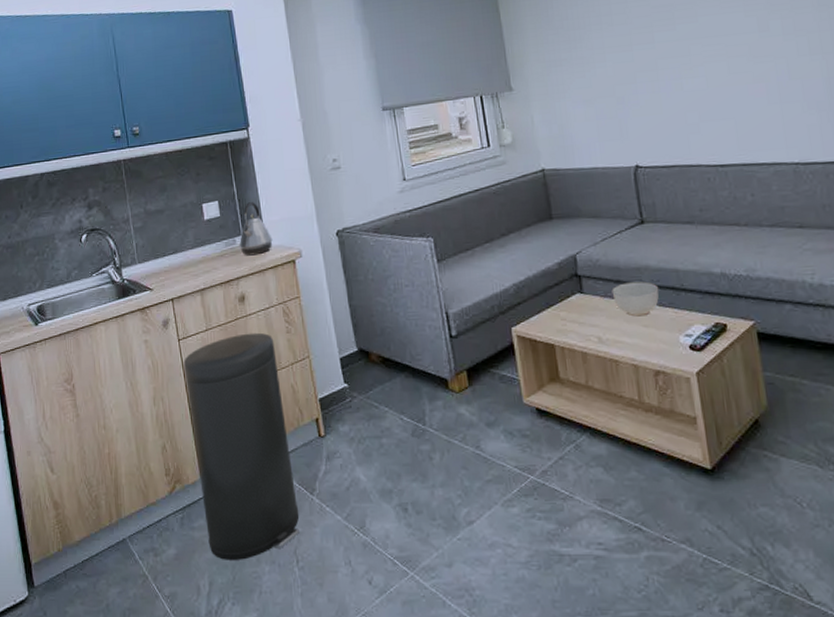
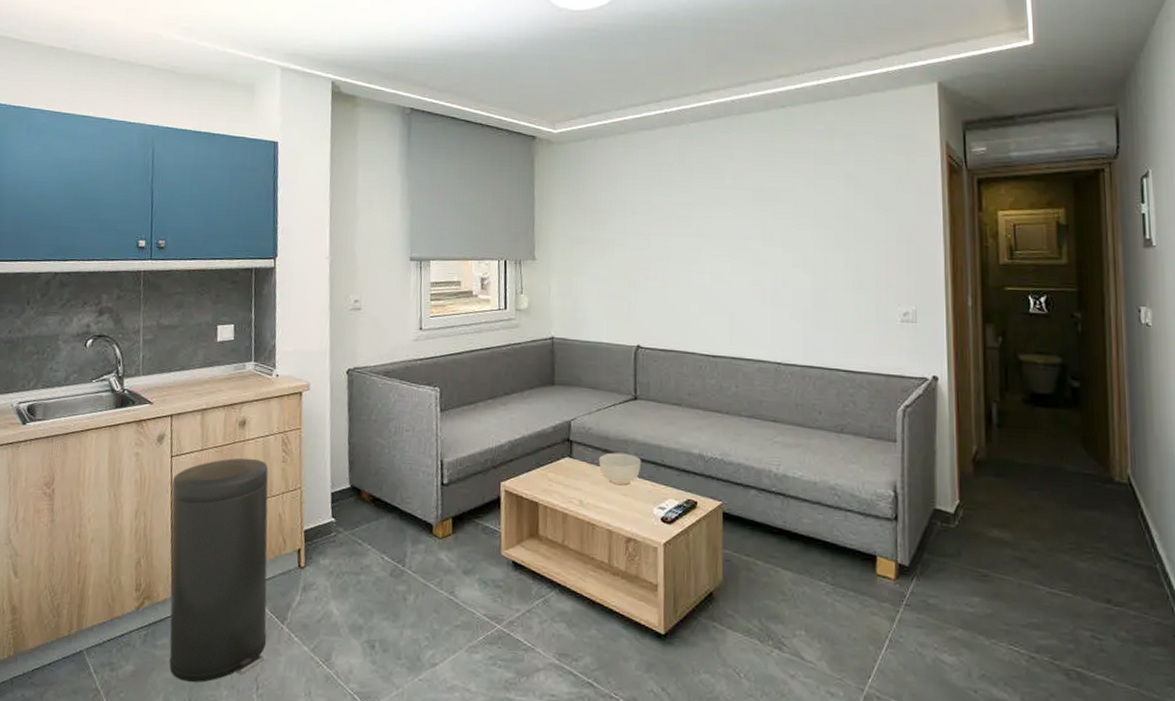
kettle: present [239,202,273,256] -> none [248,330,283,383]

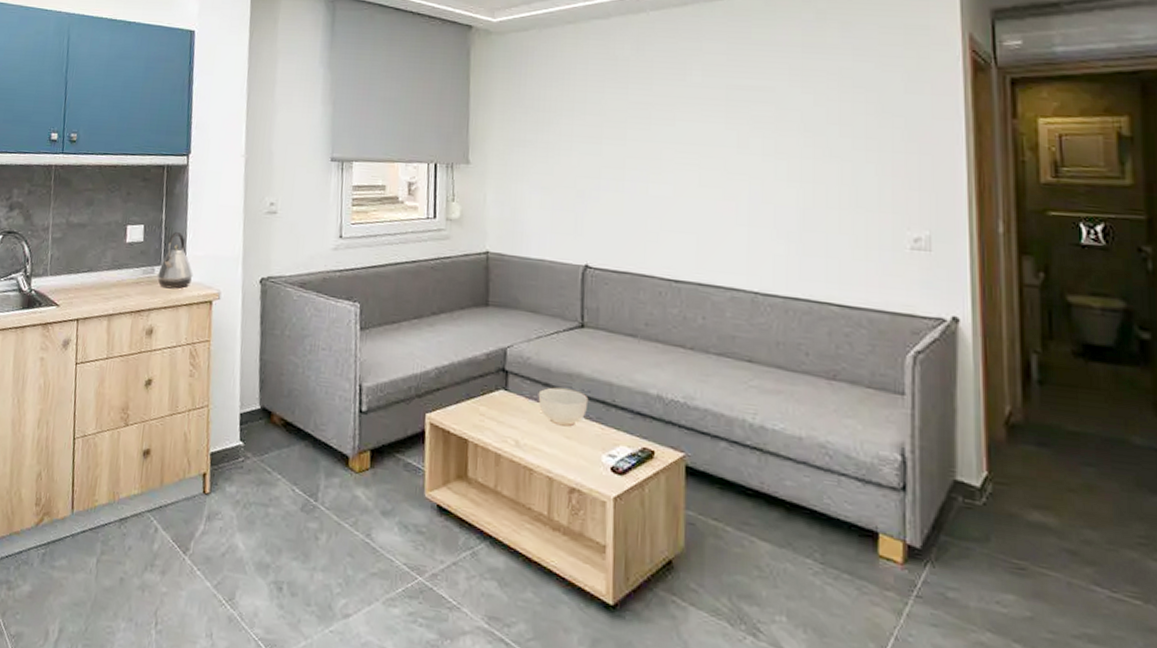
pedal bin: present [169,458,269,682] -> none [66,369,175,611]
kettle: none [248,330,283,383] -> present [156,232,193,289]

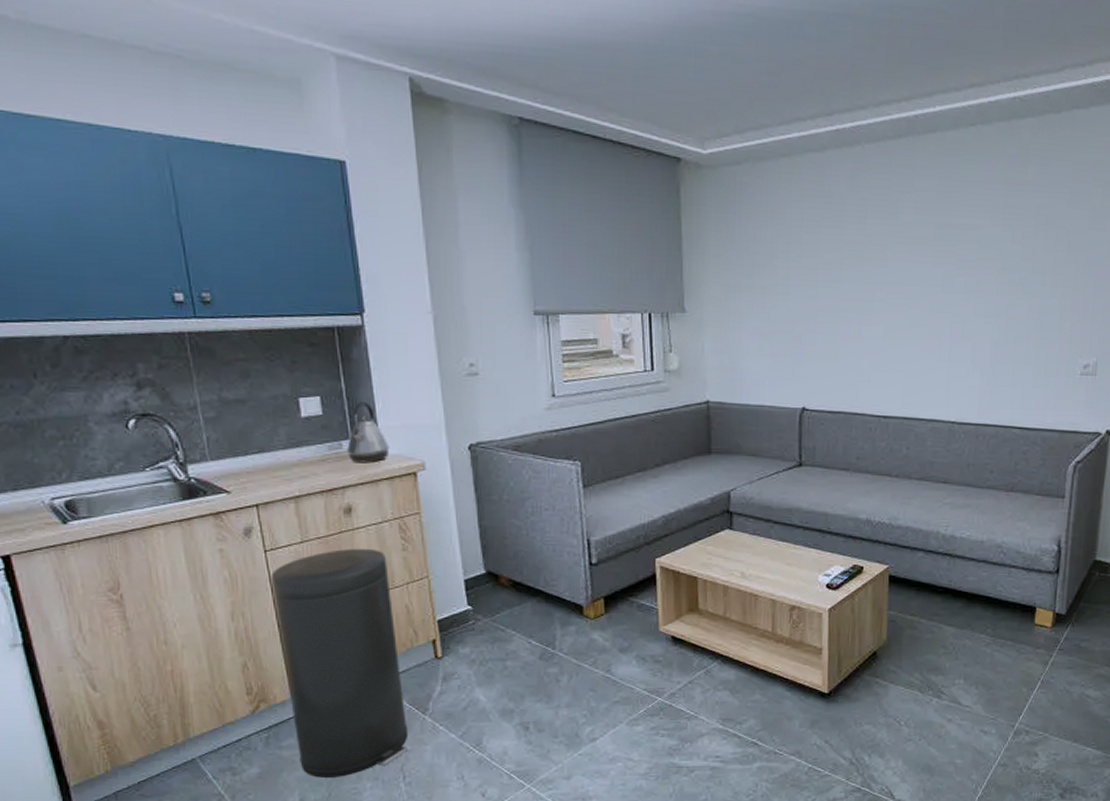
pedal bin: none [66,369,175,611] -> present [270,548,408,778]
bowl: present [538,387,589,427] -> none [761,522,807,555]

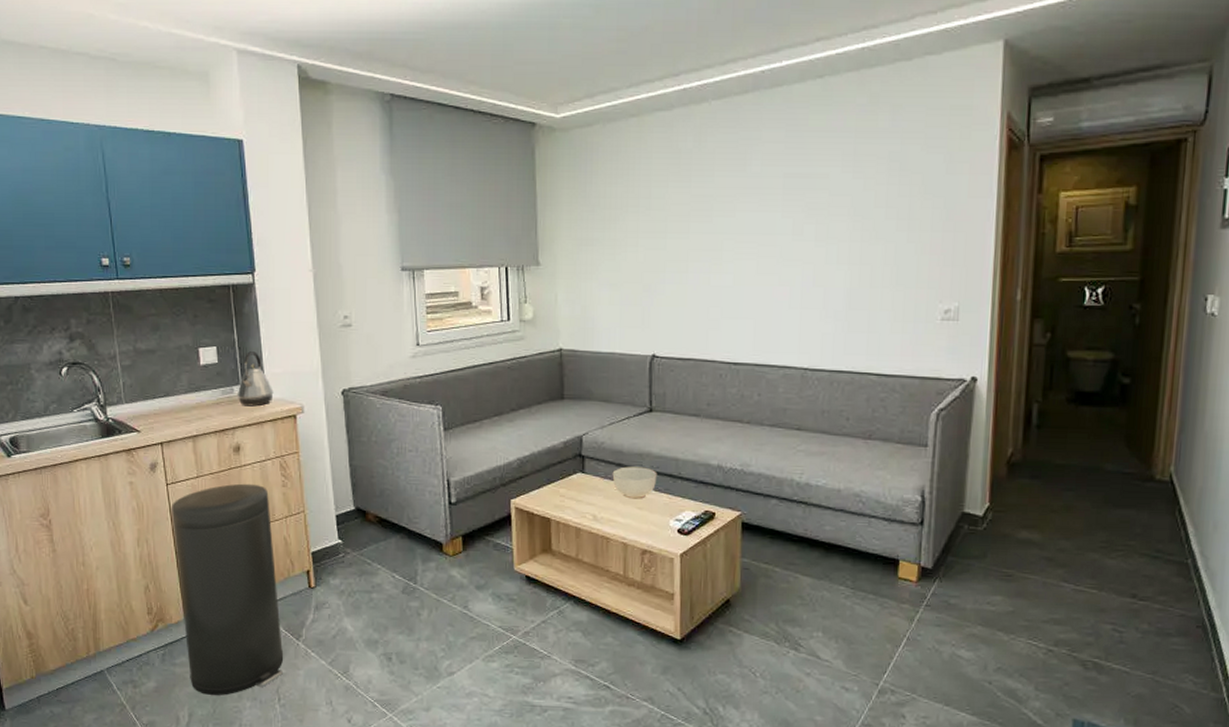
bowl: none [761,522,807,555] -> present [612,466,658,499]

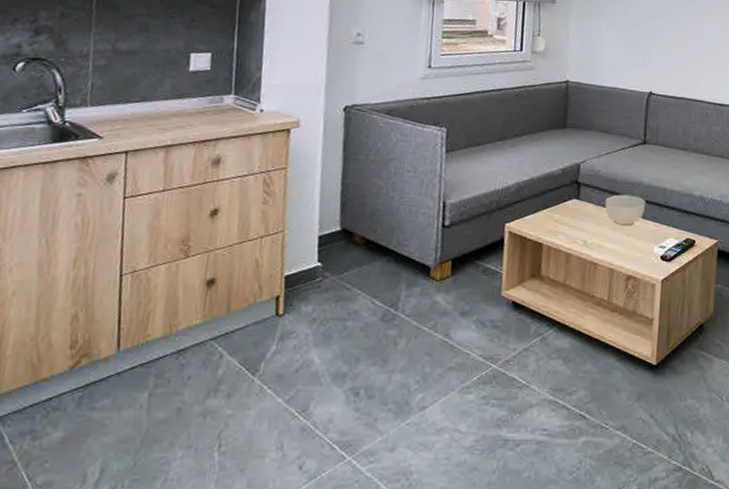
pedal bin: present [171,483,284,695] -> none [110,199,246,444]
kettle: present [236,351,274,407] -> none [226,61,269,118]

